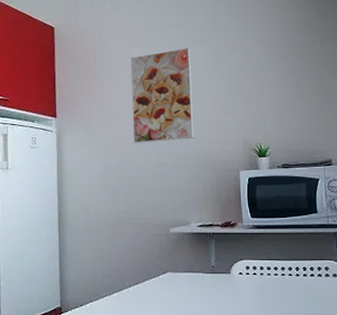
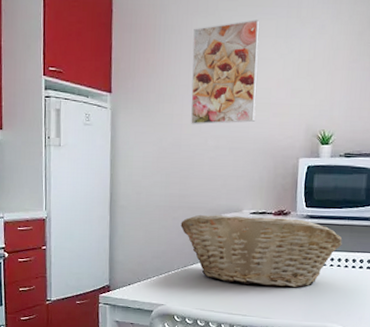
fruit basket: none [130,229,291,300] -> present [180,214,342,288]

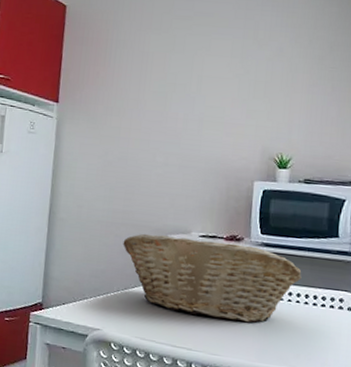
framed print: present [190,20,260,125] -> none [139,39,215,141]

